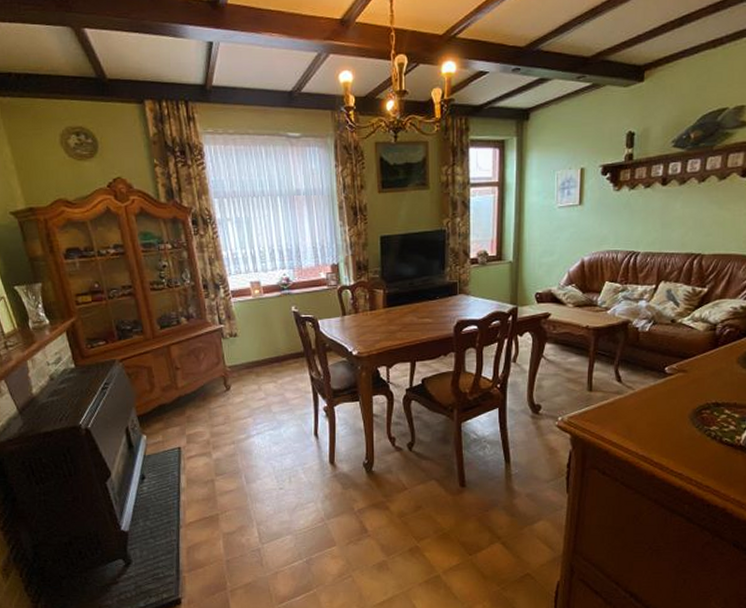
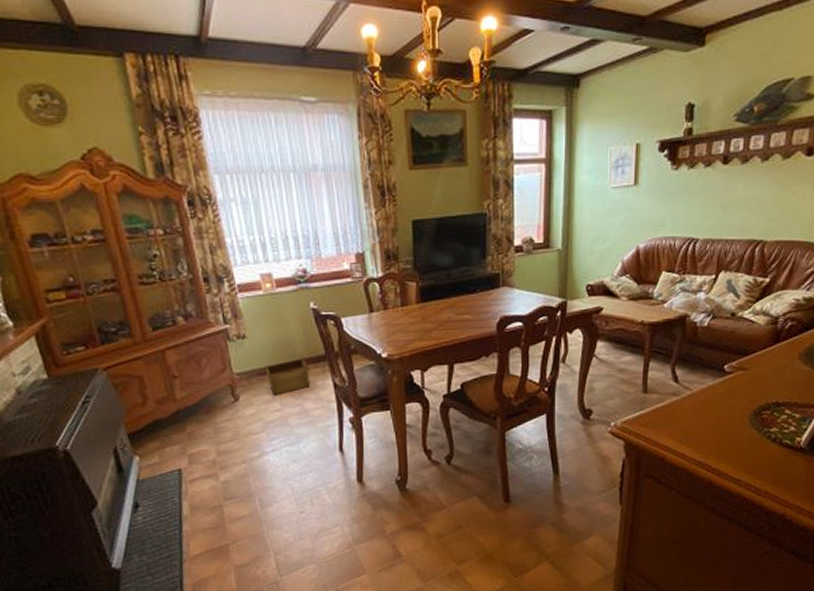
hamper: none [253,355,290,386] -> present [265,359,310,395]

